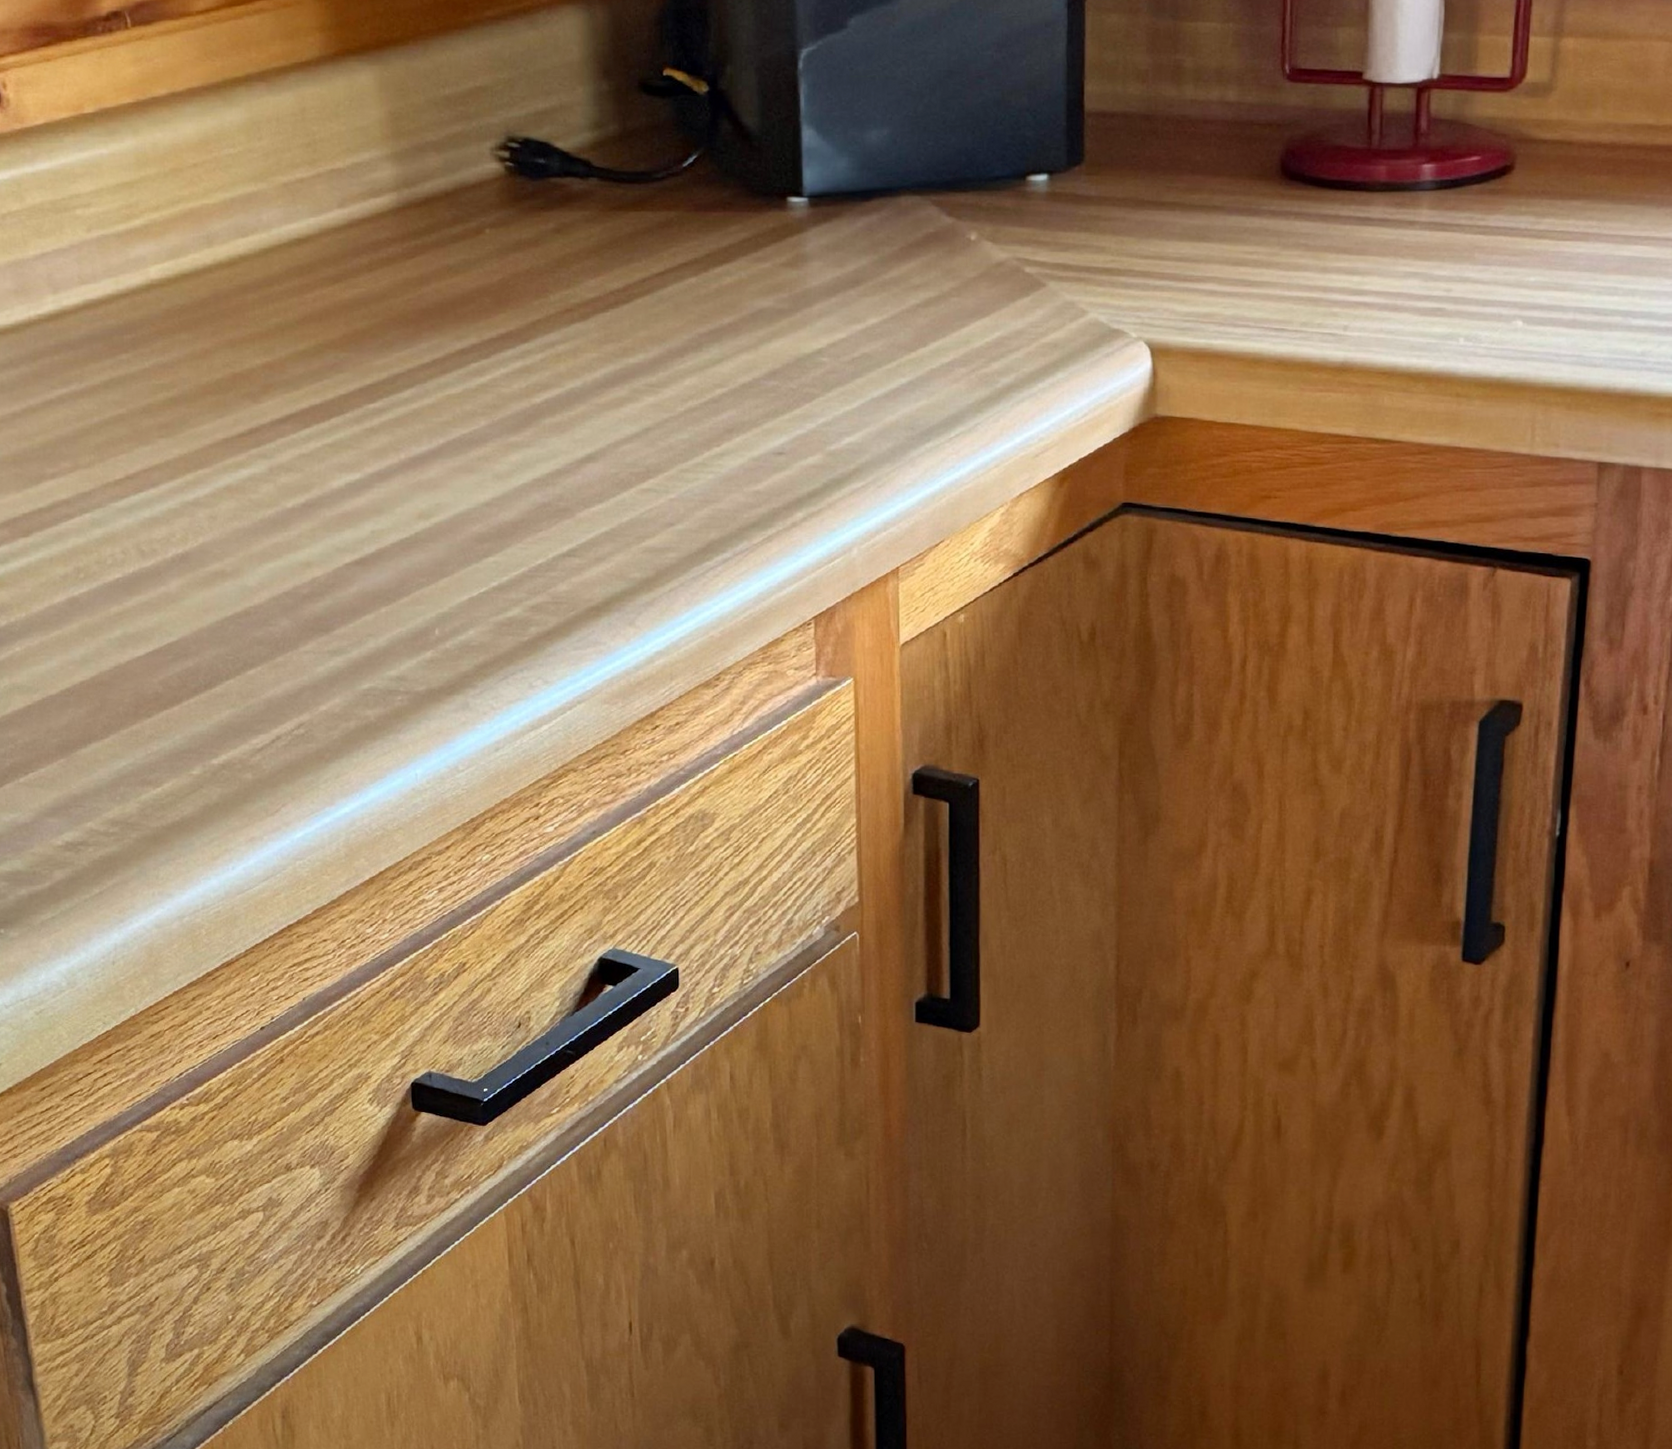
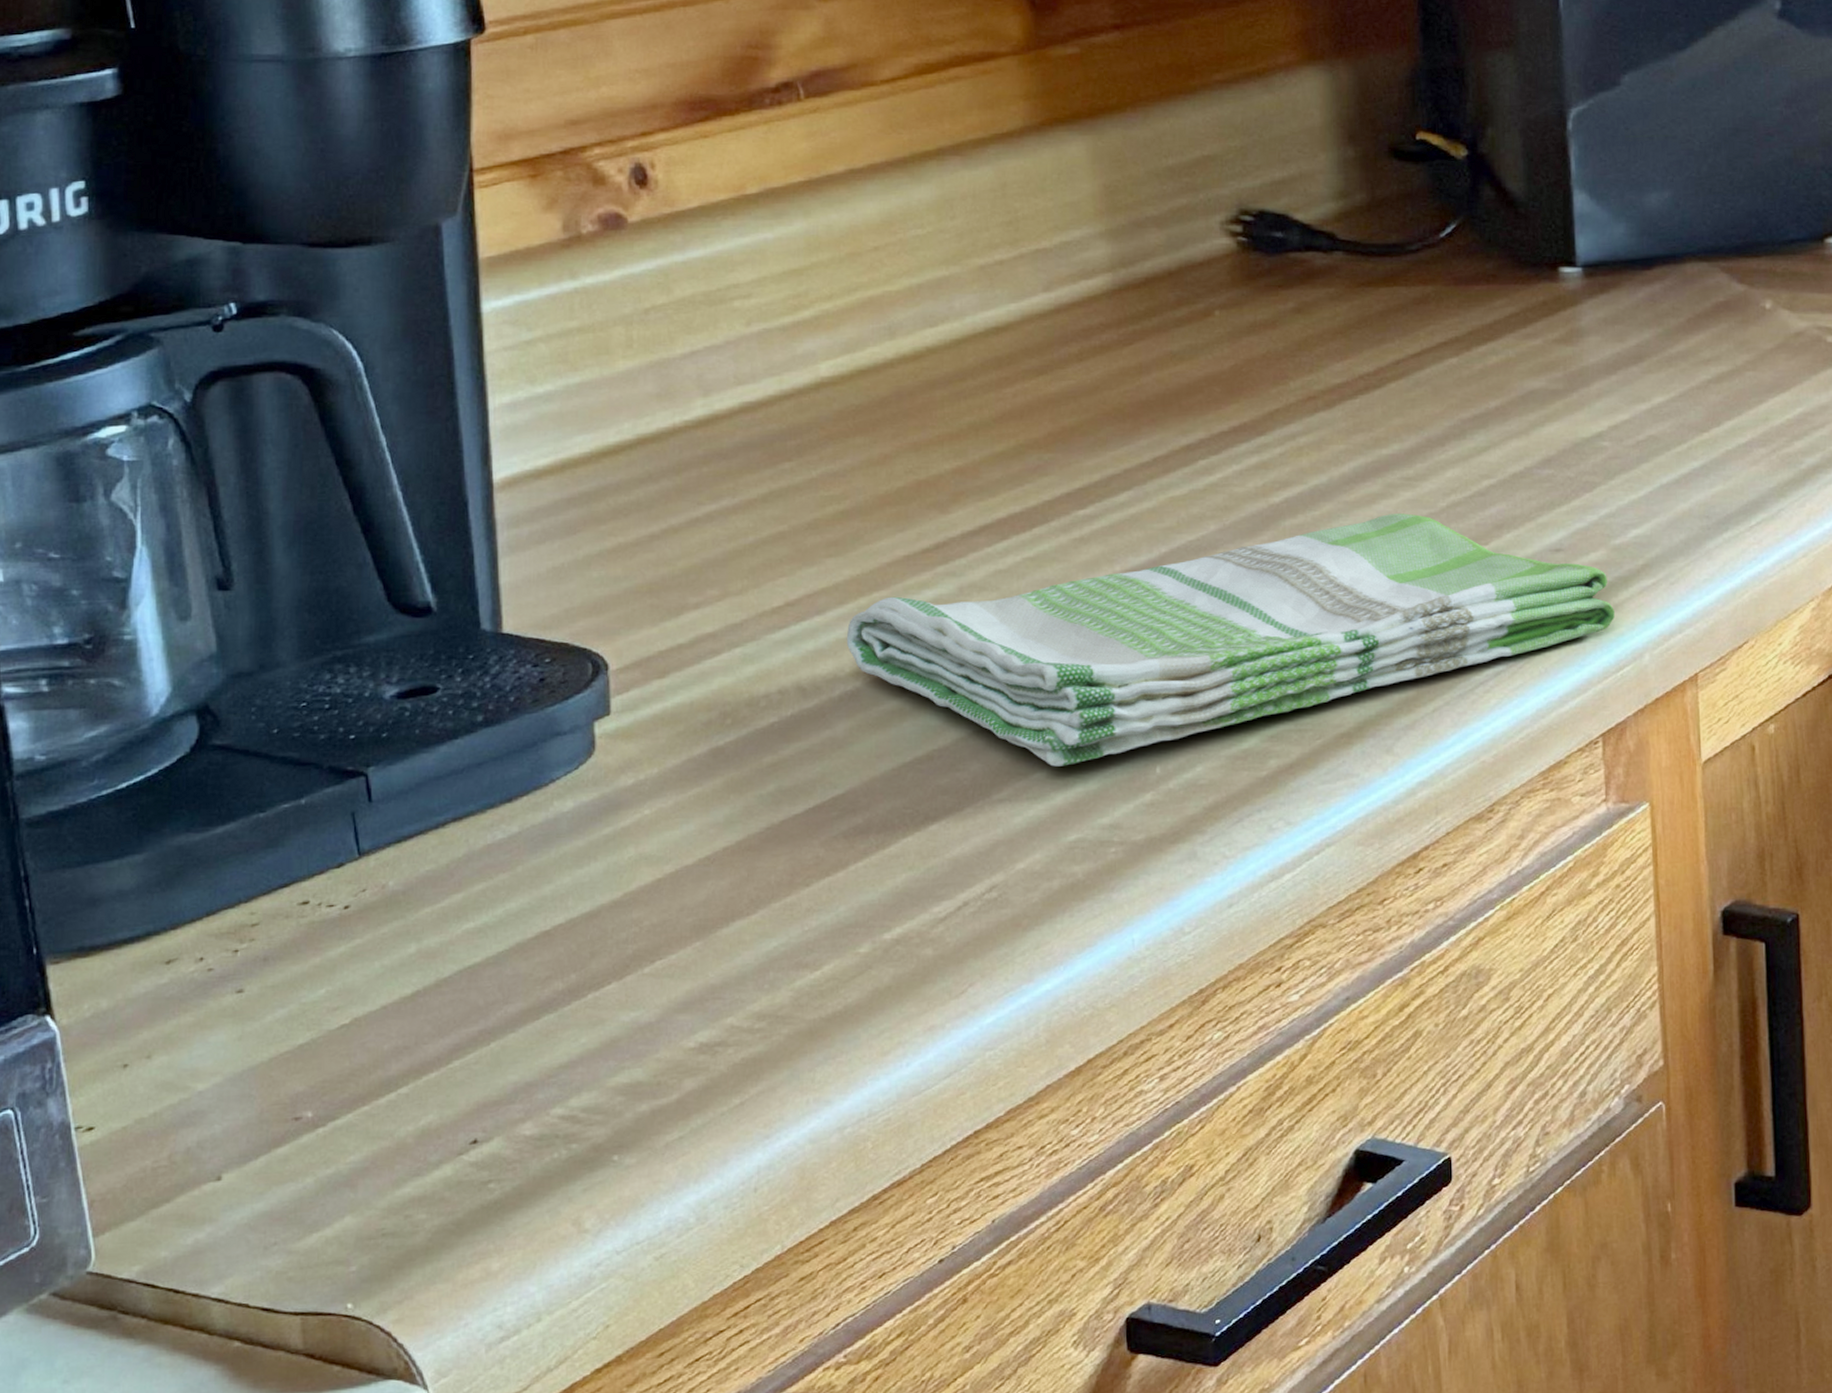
dish towel: none [176,416,828,625] -> present [846,513,1614,767]

